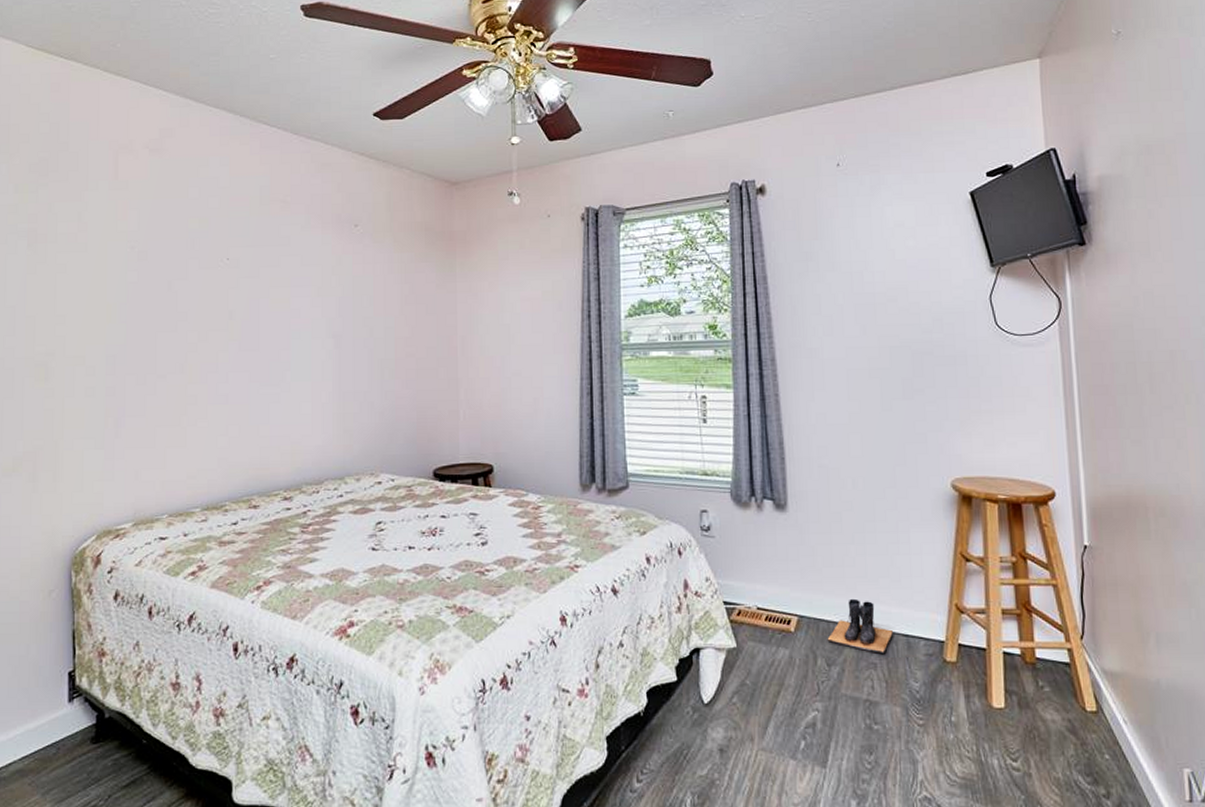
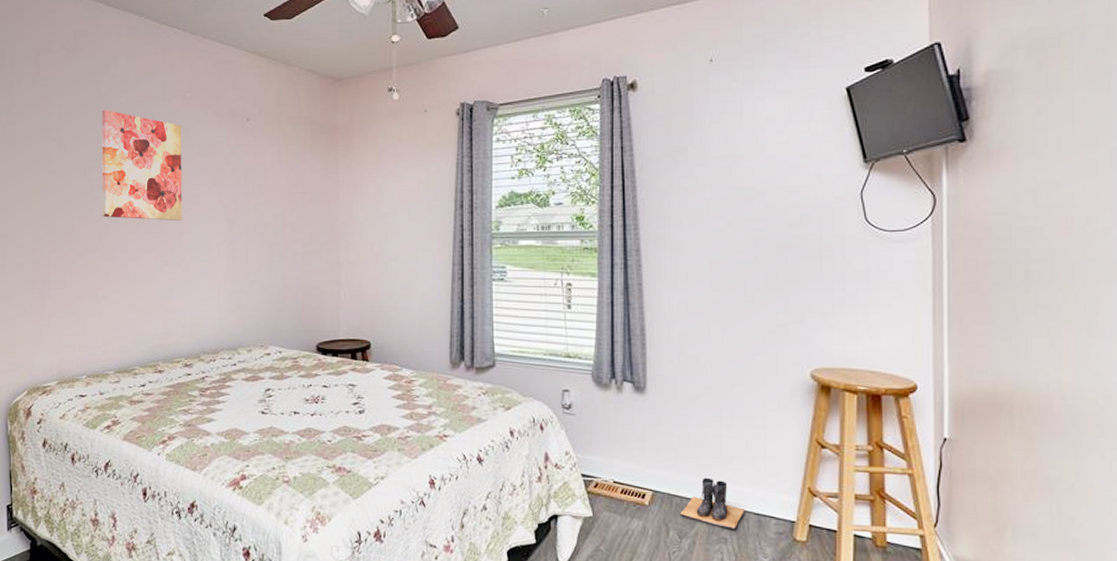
wall art: none [189,216,281,337] -> present [102,110,182,220]

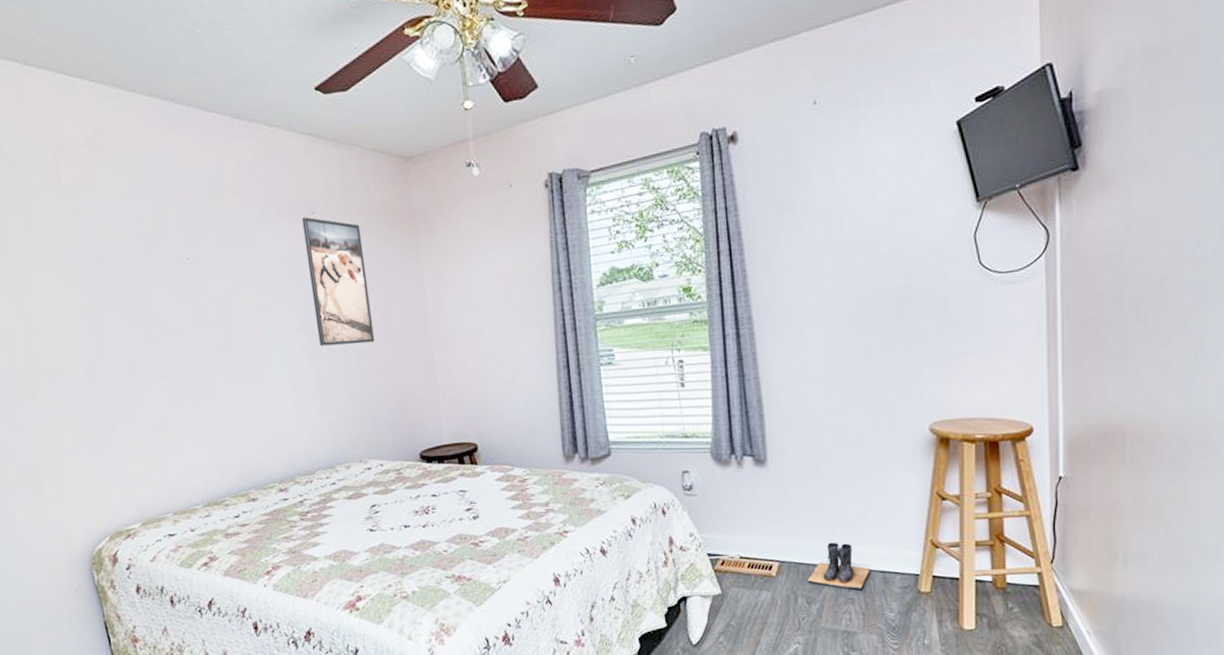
wall art: present [102,110,182,220] -> none [142,215,254,339]
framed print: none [238,122,288,239] -> present [301,216,375,346]

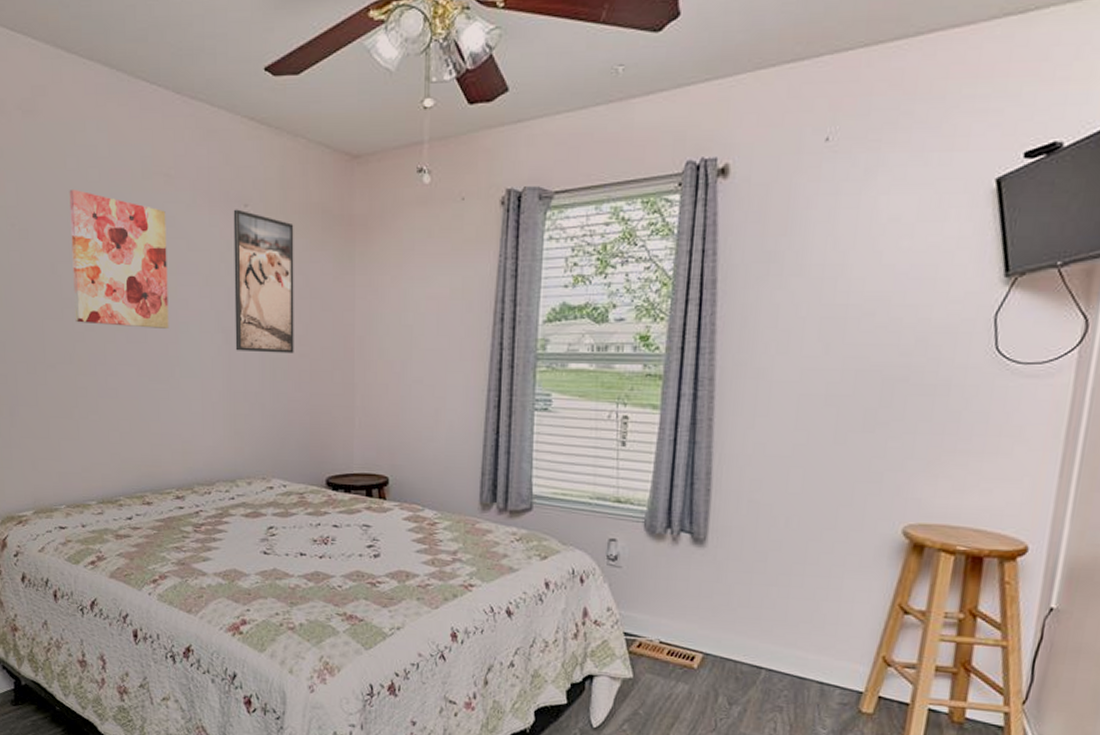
wall art: none [142,215,254,339] -> present [69,190,169,328]
boots: present [807,542,870,590] -> none [732,641,806,698]

